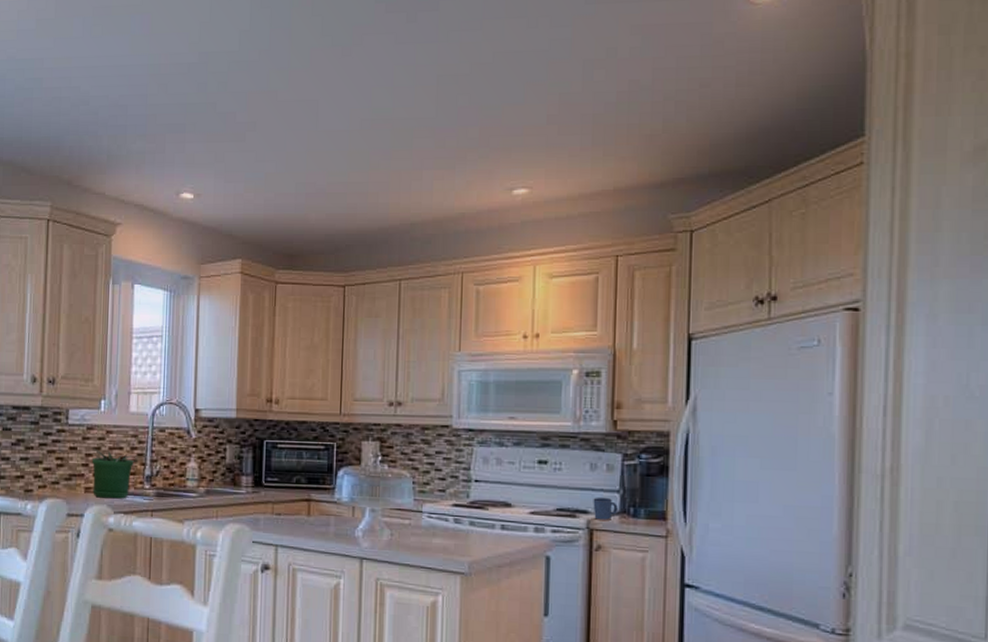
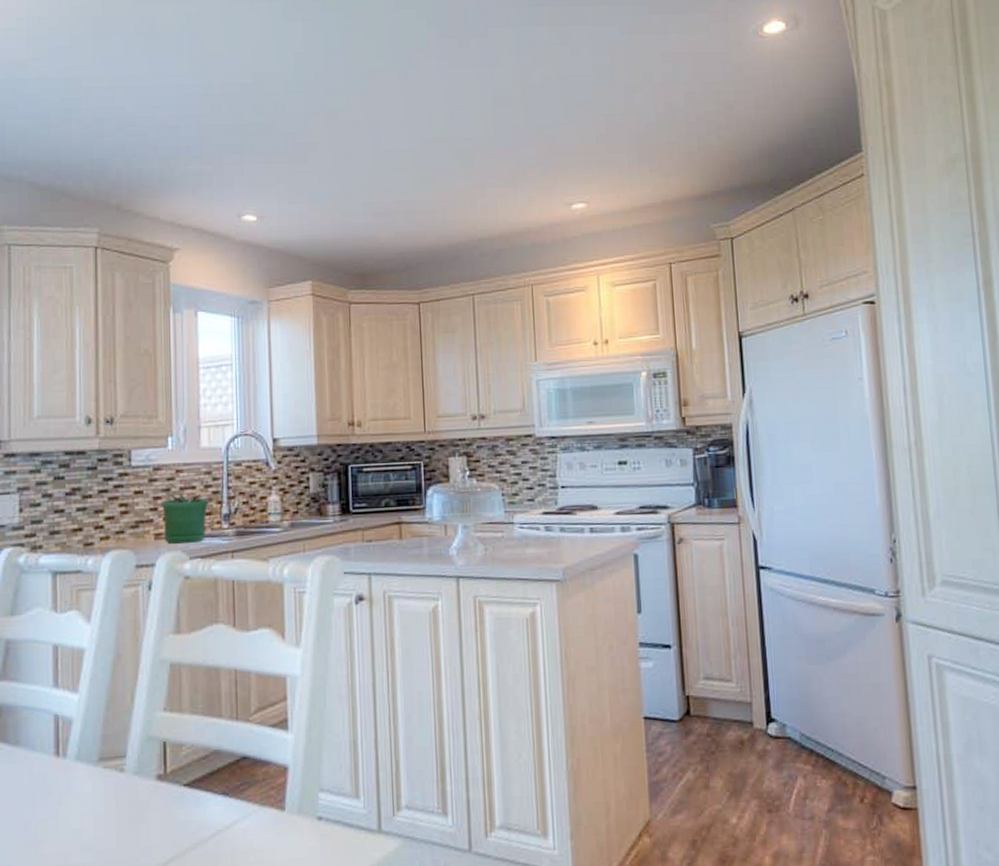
mug: present [593,498,618,522] -> none [671,492,694,515]

